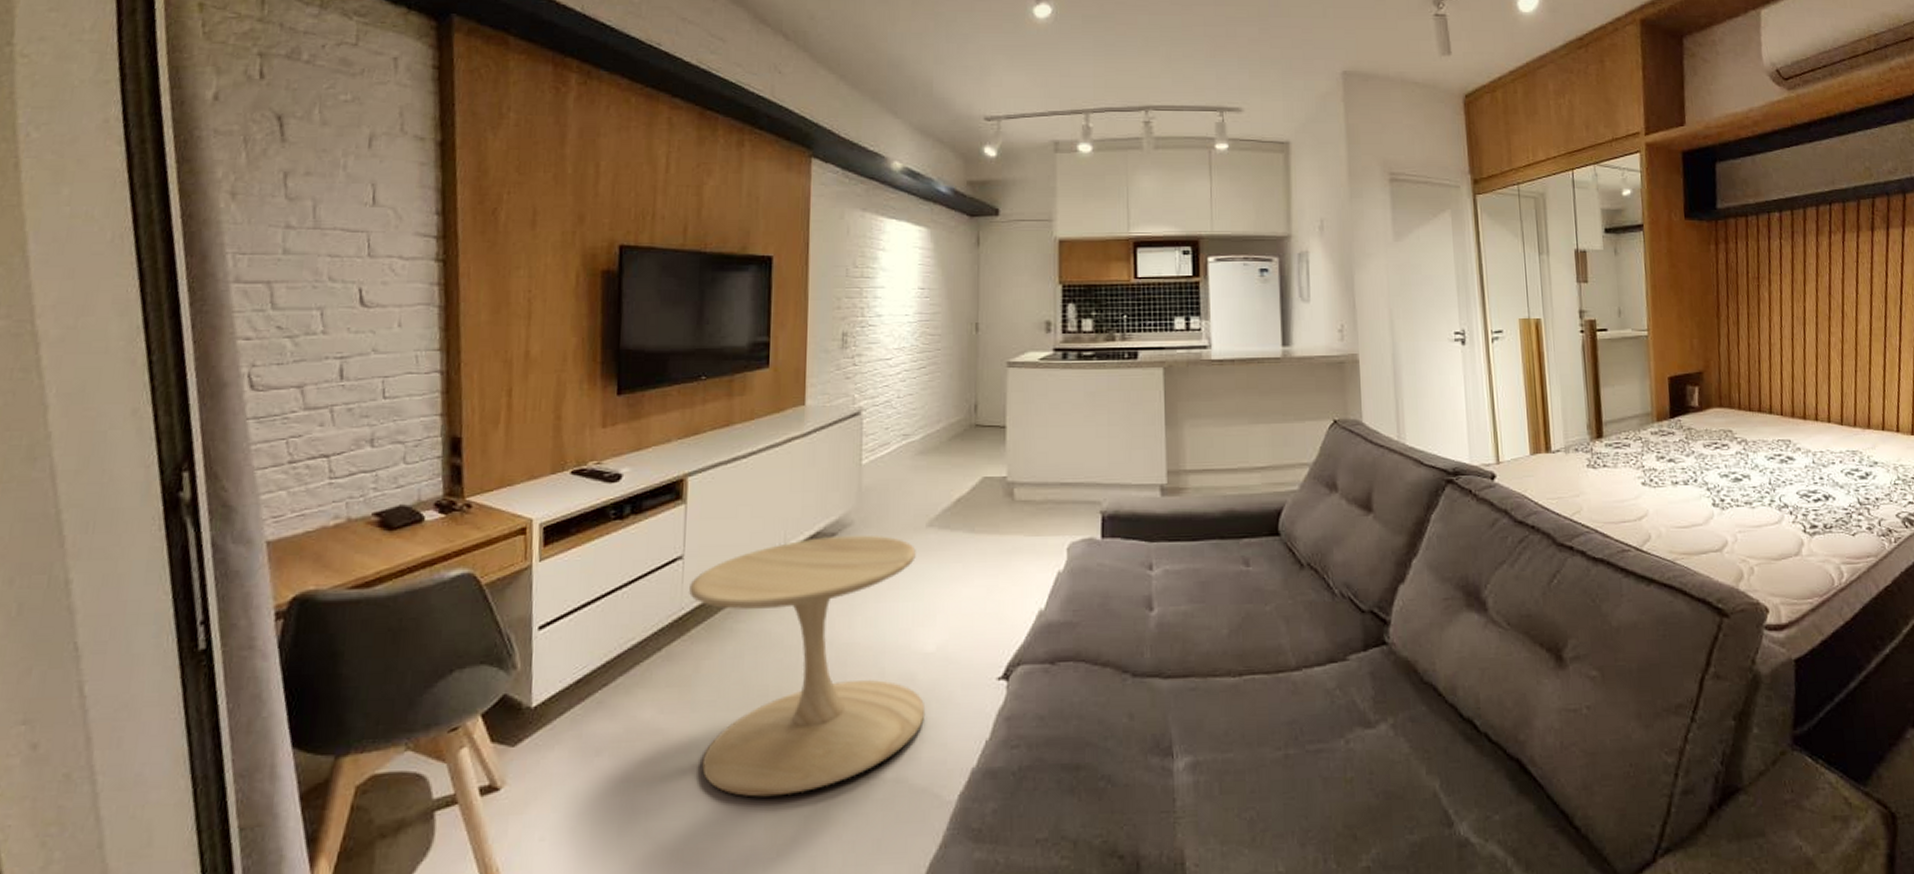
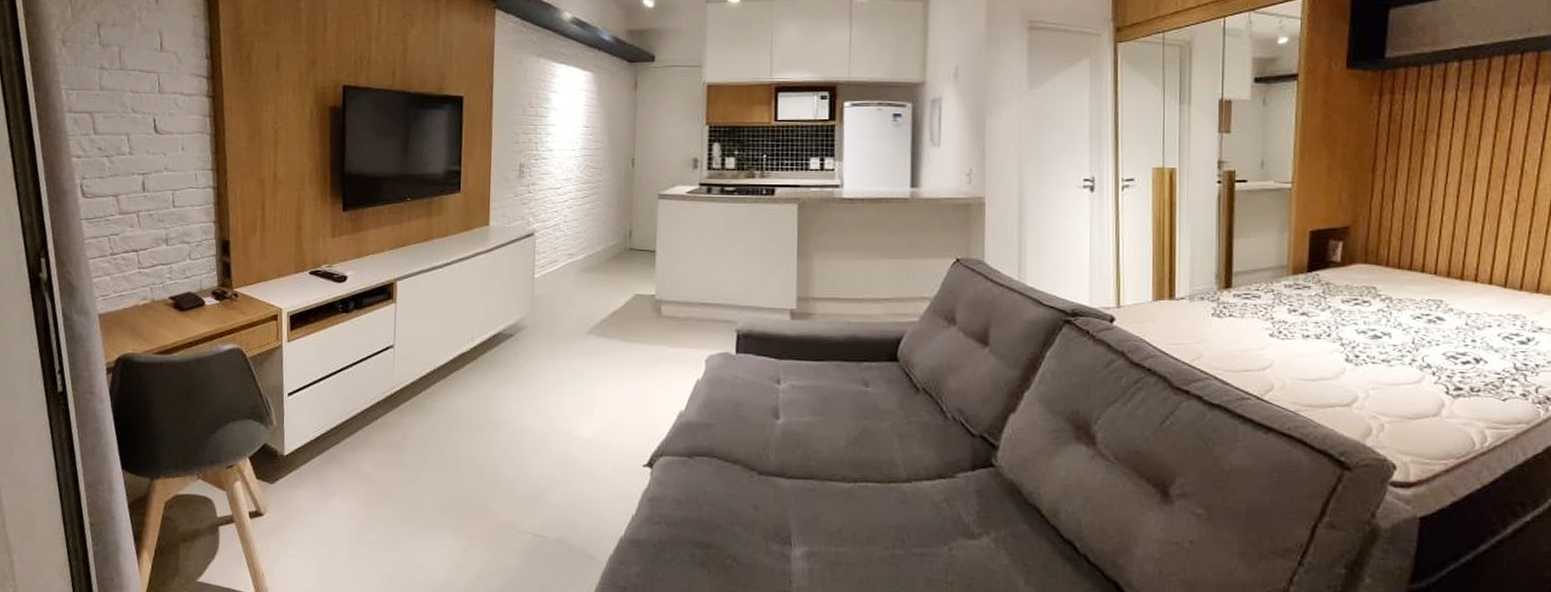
side table: present [689,534,926,797] -> none [399,337,583,543]

